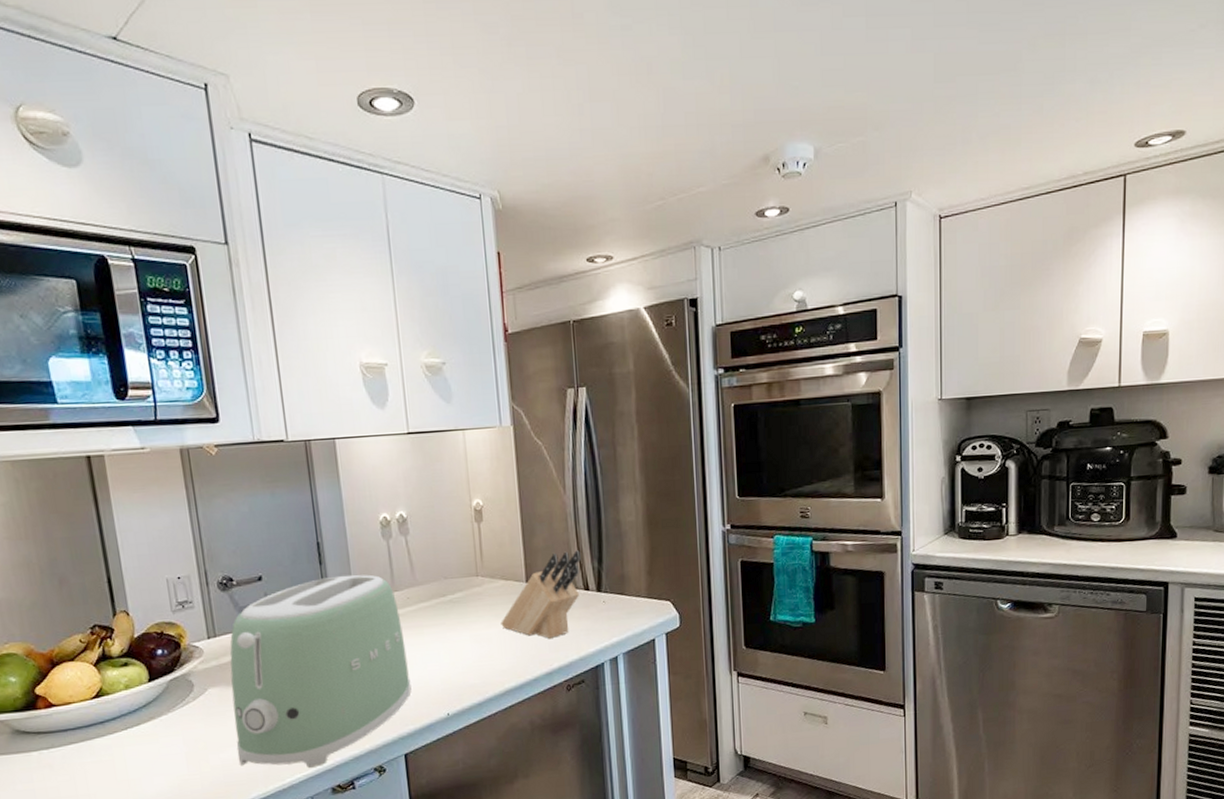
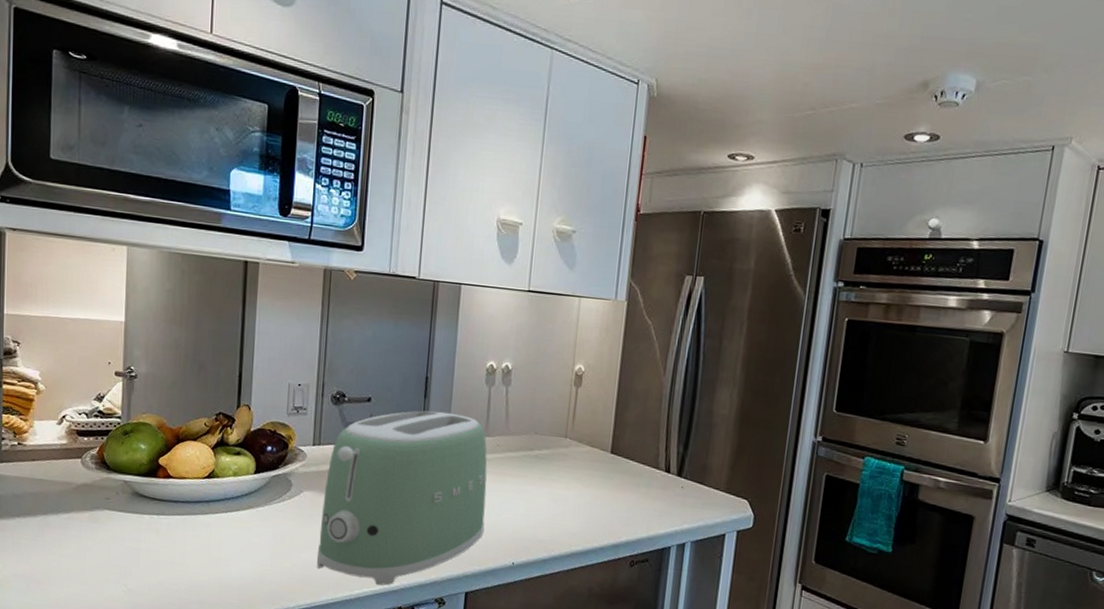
knife block: present [500,550,581,639] -> none [579,431,668,512]

